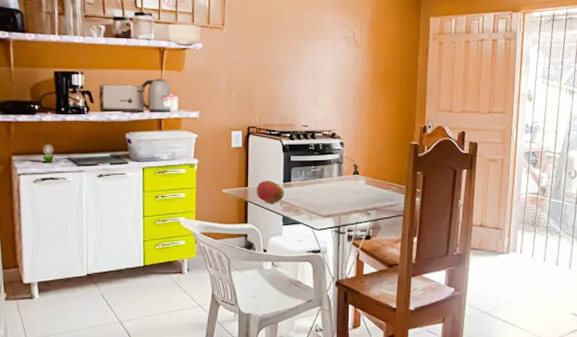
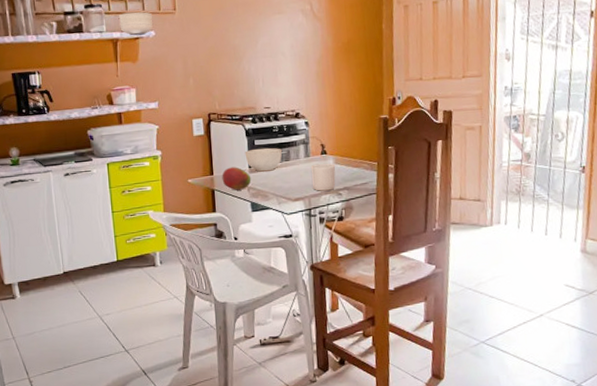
toaster: present [98,84,145,113] -> none [56,80,104,110]
kettle: present [141,78,172,113] -> none [98,71,131,107]
bowl: none [280,164,317,187] -> present [245,147,283,172]
mug: none [342,183,366,210] -> present [310,163,336,191]

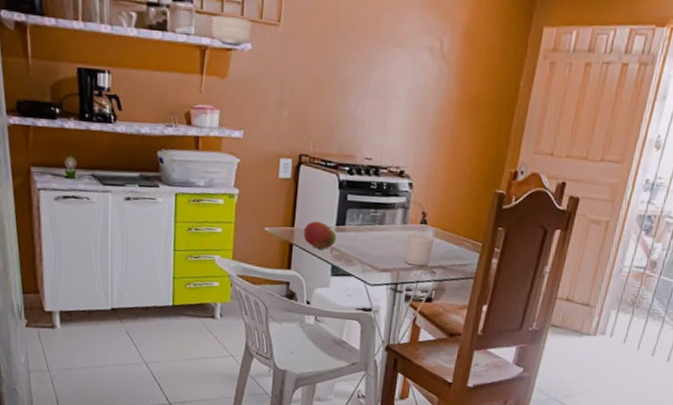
bowl: present [245,147,283,172] -> none [334,204,378,233]

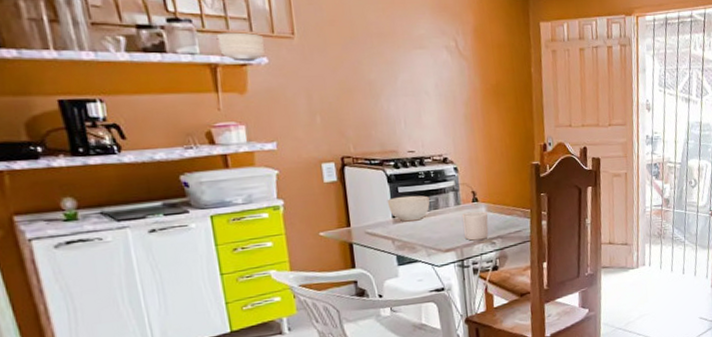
fruit: present [303,221,337,249] -> none [361,217,396,243]
bowl: none [334,204,378,233] -> present [387,195,430,222]

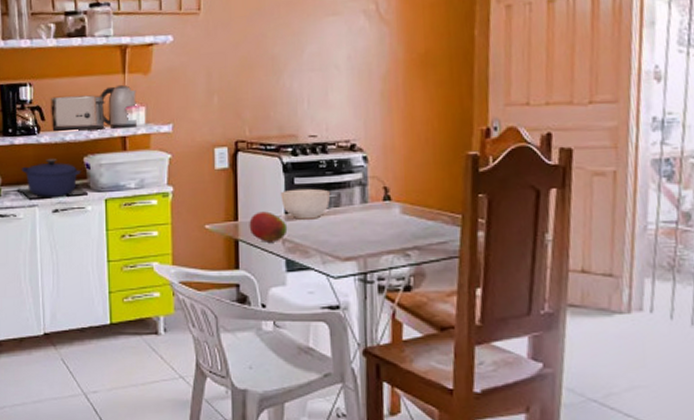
cooking pot: none [101,178,179,218] -> present [21,159,81,197]
toaster: none [129,113,201,150] -> present [50,95,105,131]
kettle: none [191,103,239,148] -> present [100,84,138,130]
bowl: present [216,32,266,62] -> none [129,12,172,42]
fruit: none [361,217,396,243] -> present [249,211,288,242]
mug: present [461,211,489,241] -> none [368,212,403,250]

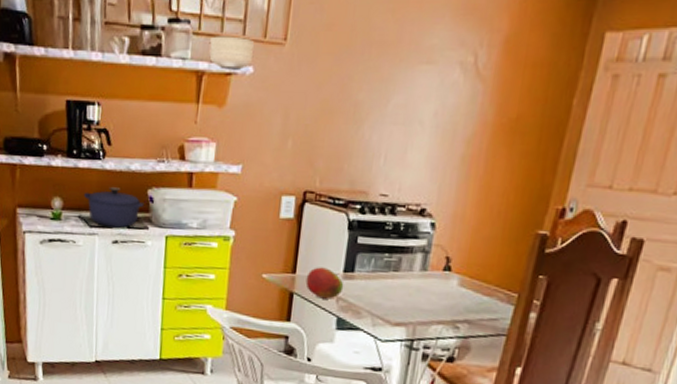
toaster: present [50,95,105,131] -> none [117,120,175,162]
kettle: present [100,84,138,130] -> none [170,115,209,165]
bowl: none [129,12,172,42] -> present [209,36,255,70]
bowl: present [280,188,331,220] -> none [341,248,393,281]

